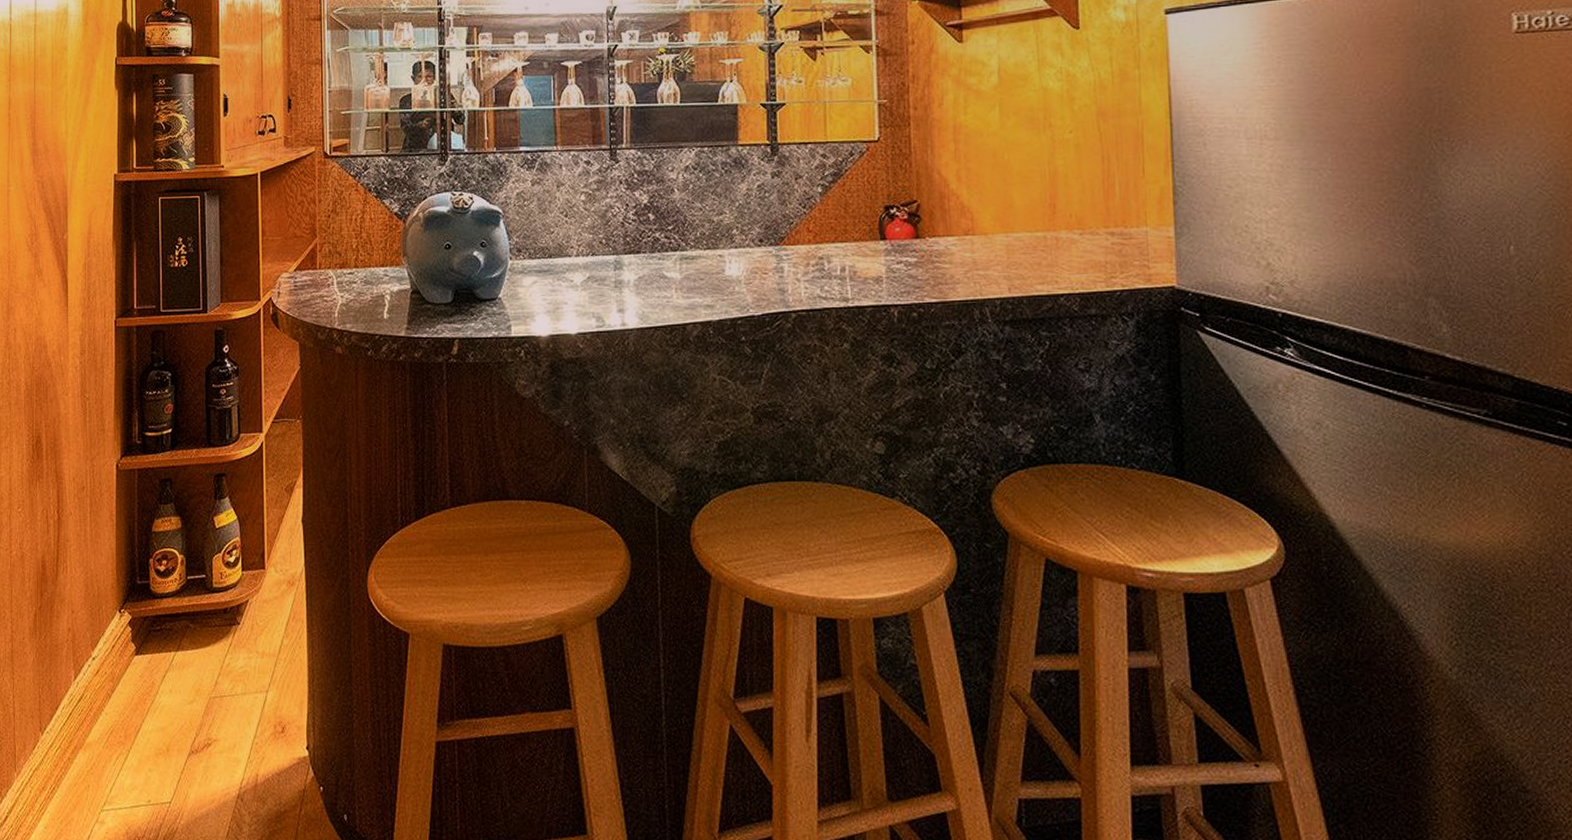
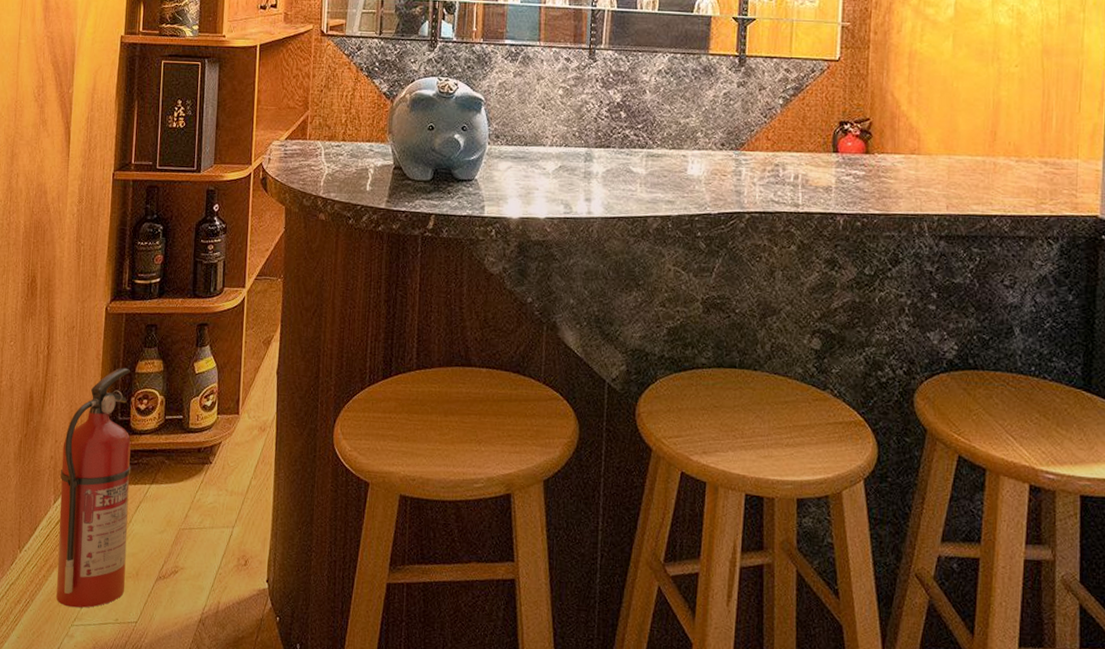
fire extinguisher: none [79,527,156,791] -> present [56,367,132,608]

